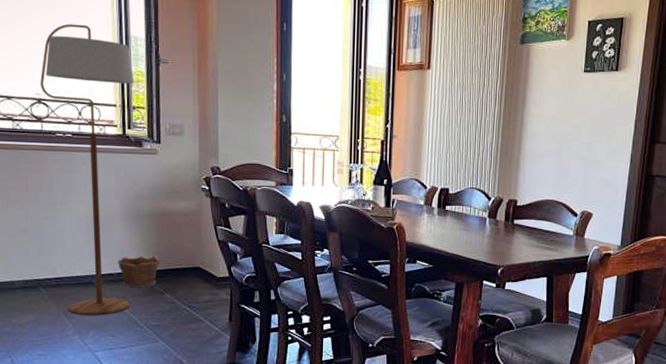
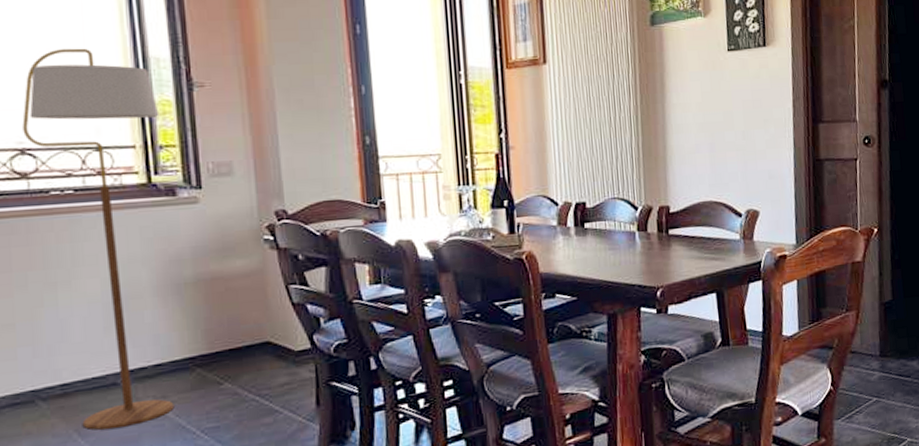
clay pot: present [118,255,160,287] -> none [152,335,213,382]

